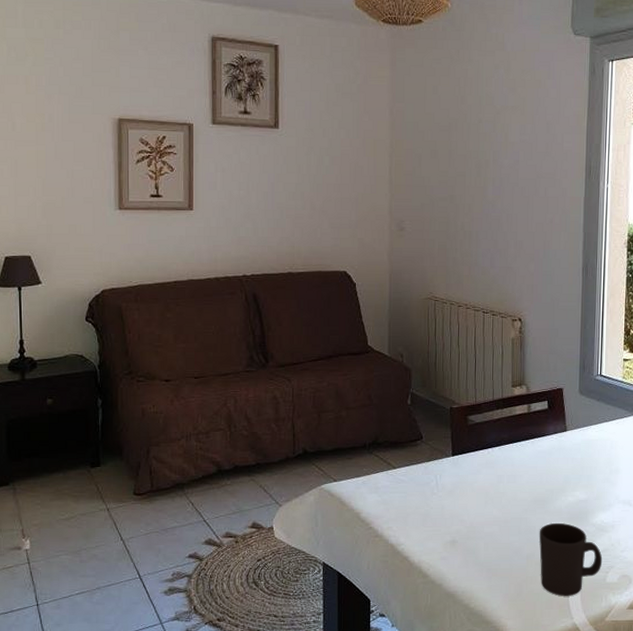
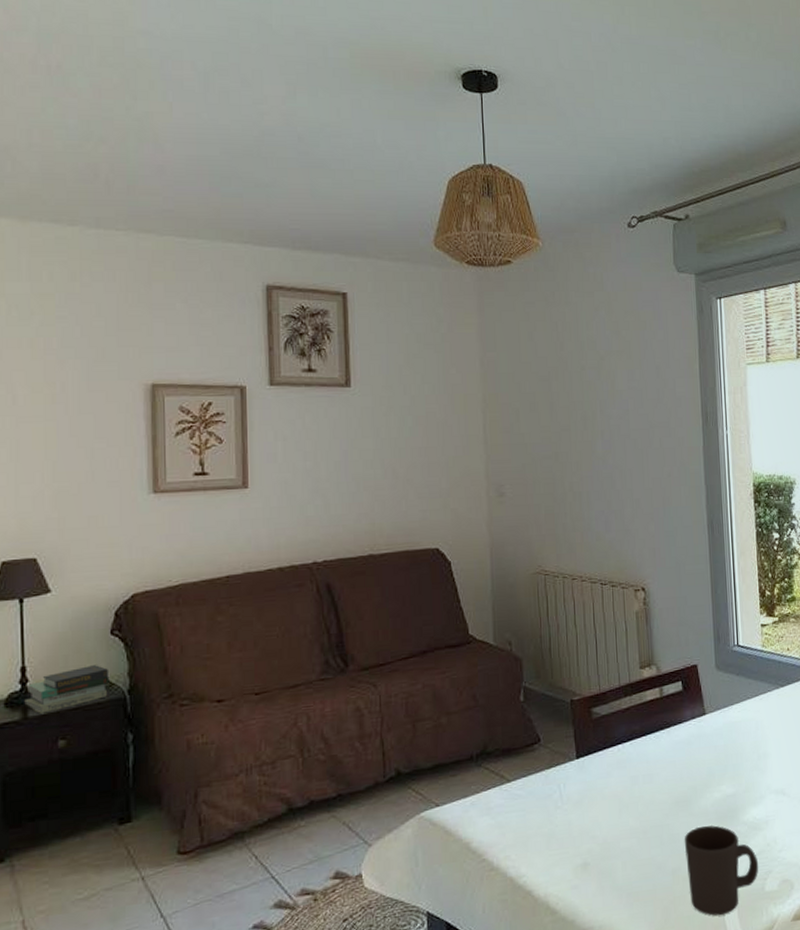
books: none [22,344,85,377] -> present [24,665,110,714]

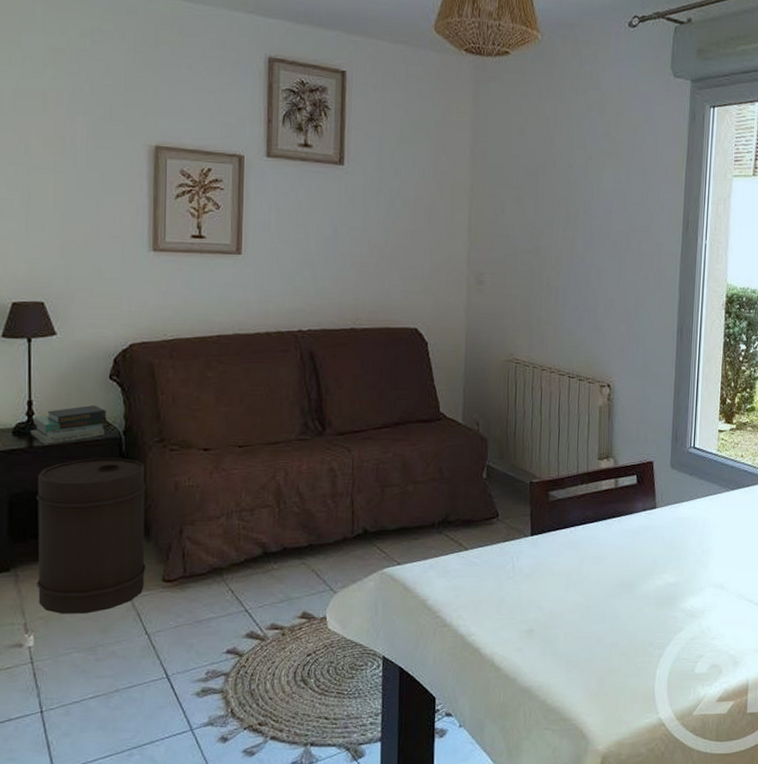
basket: none [33,720,159,905] -> present [36,458,146,614]
mug: present [684,825,759,916] -> none [624,609,692,689]

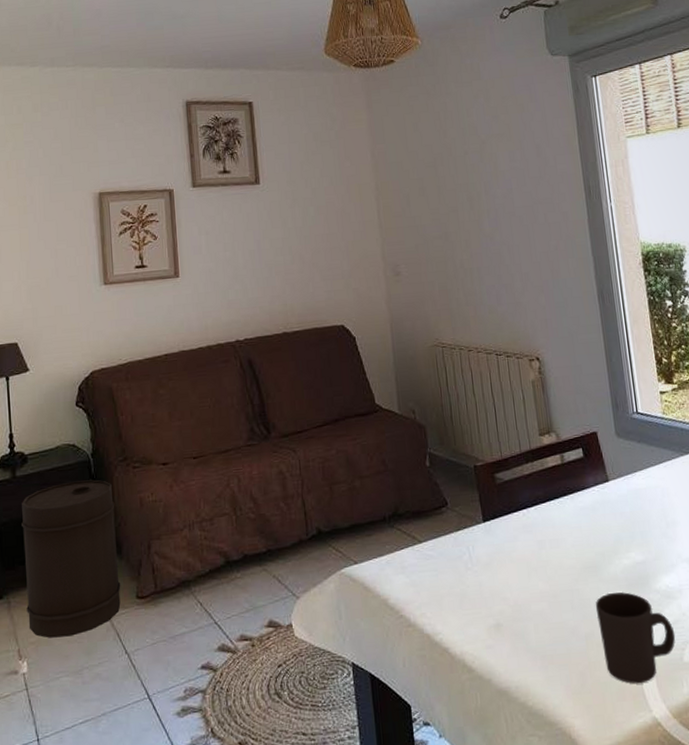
books: present [30,405,107,444] -> none [13,432,77,473]
mug: none [624,609,692,689] -> present [595,592,676,683]

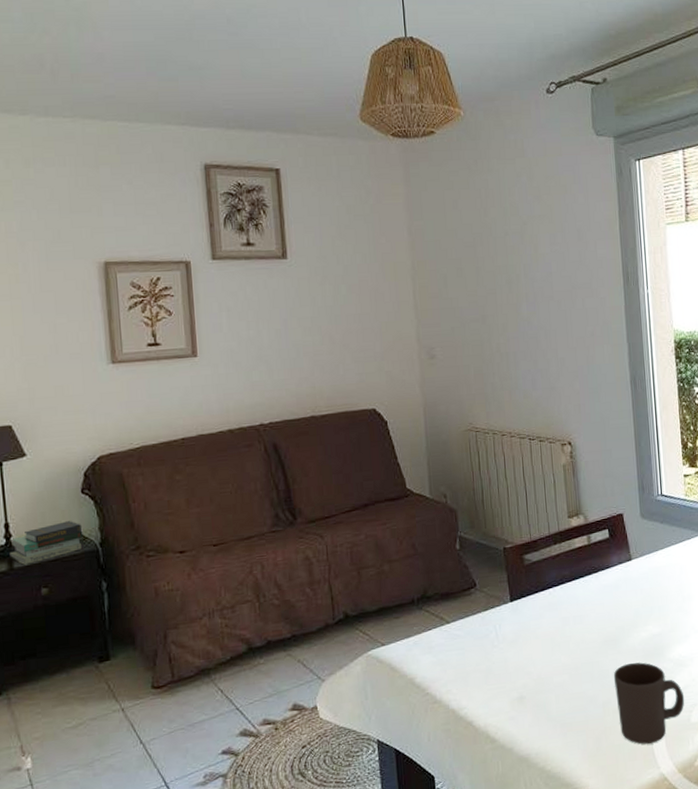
books: none [13,432,77,473] -> present [9,521,83,565]
basket: present [21,479,121,638] -> none [21,569,135,733]

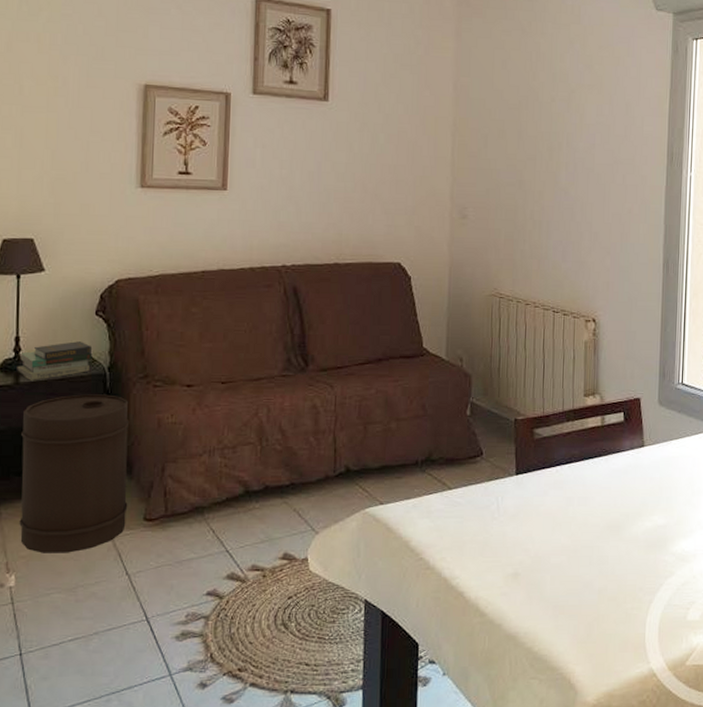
basket: none [21,569,135,733] -> present [19,394,130,553]
mug: present [613,662,685,744] -> none [612,552,683,637]

